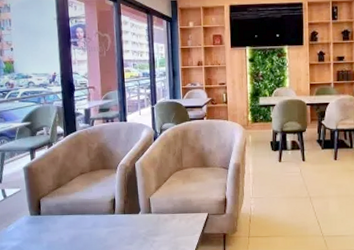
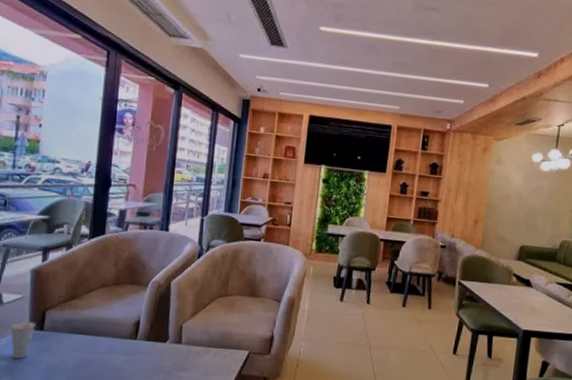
cup: none [15,209,35,240] -> present [10,321,36,359]

